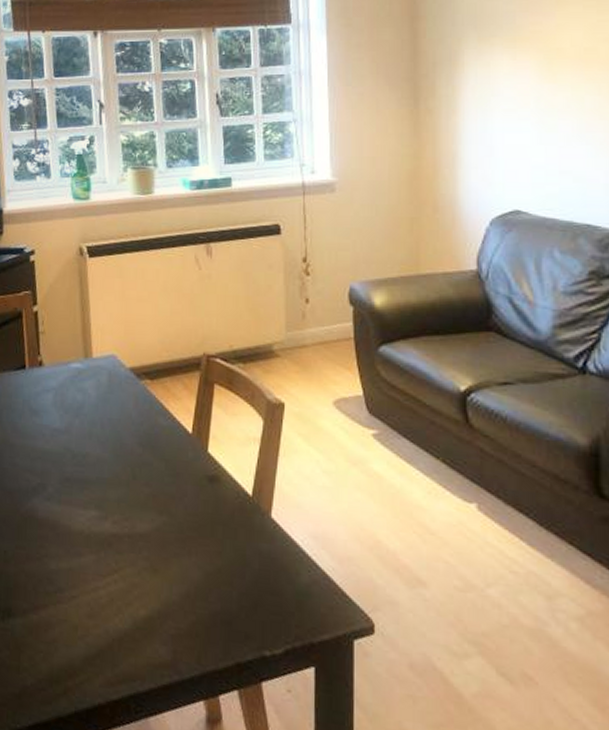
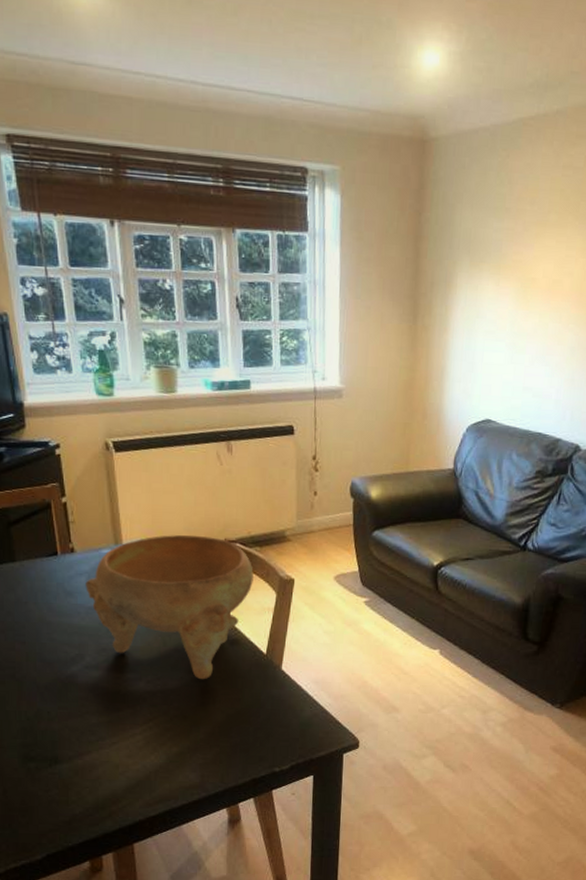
decorative bowl: none [52,347,236,525] -> present [86,534,254,680]

